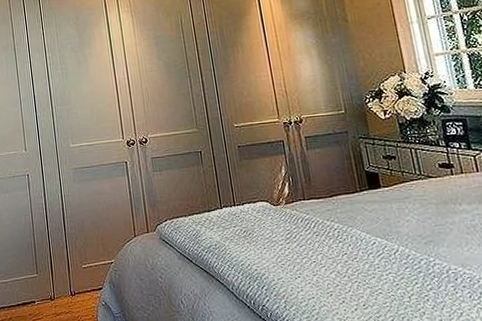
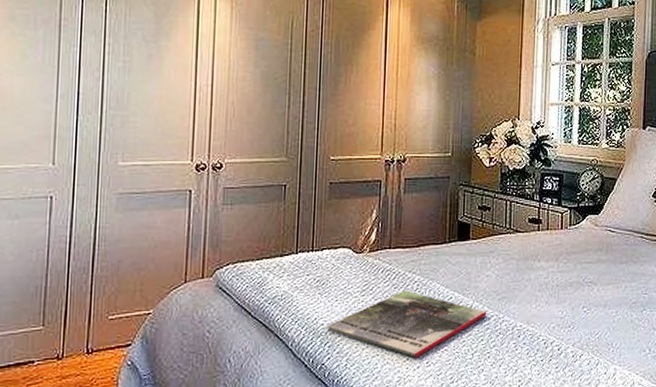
magazine: none [260,237,416,300] -> present [326,290,487,358]

